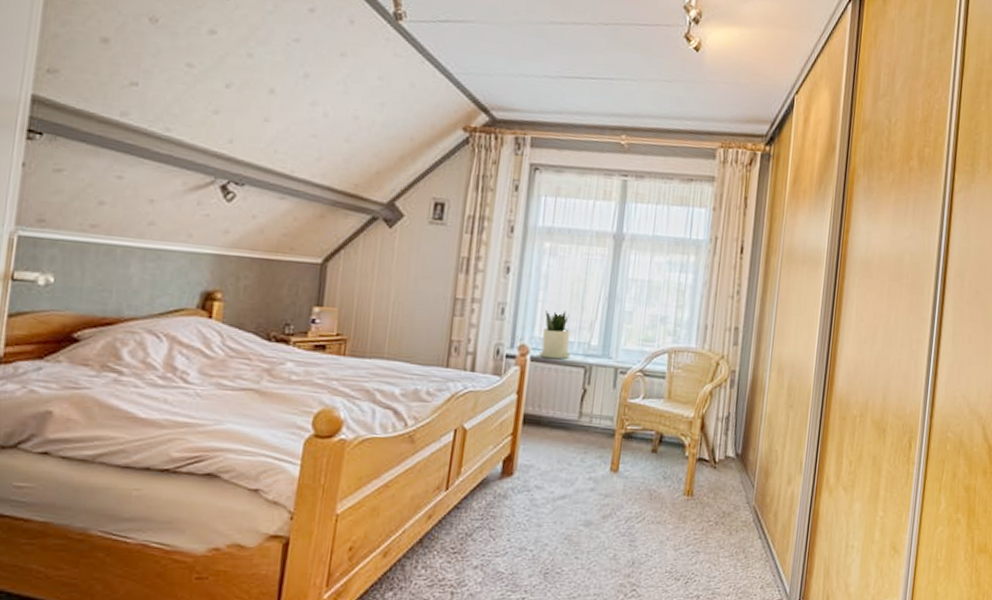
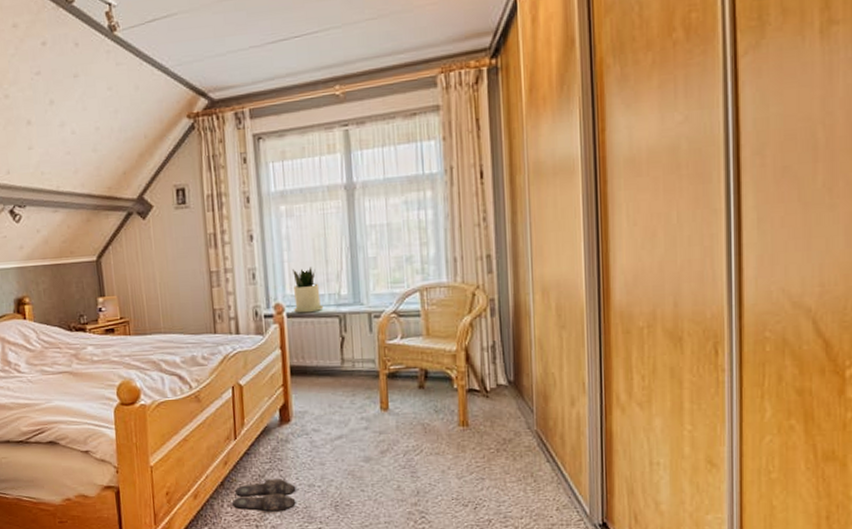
slippers: none [428,539,506,577] -> present [232,479,296,512]

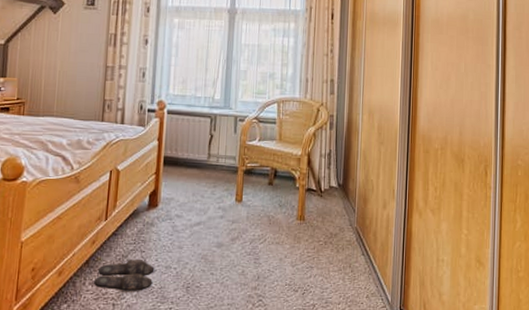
planter: present [293,266,324,313] -> none [173,72,199,112]

